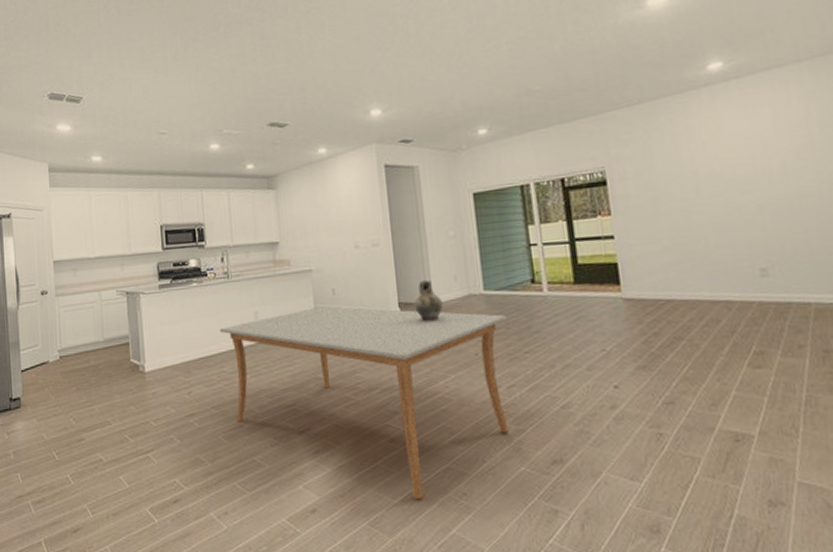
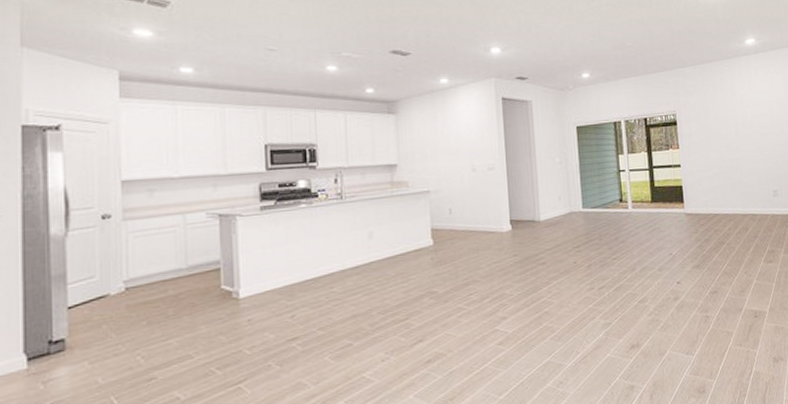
dining table: present [219,306,509,500] -> none [329,224,601,394]
ceramic jug: present [414,279,444,323] -> none [524,199,549,237]

